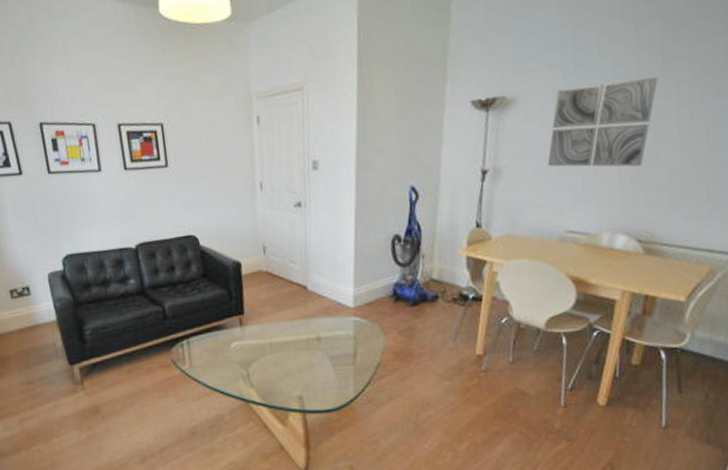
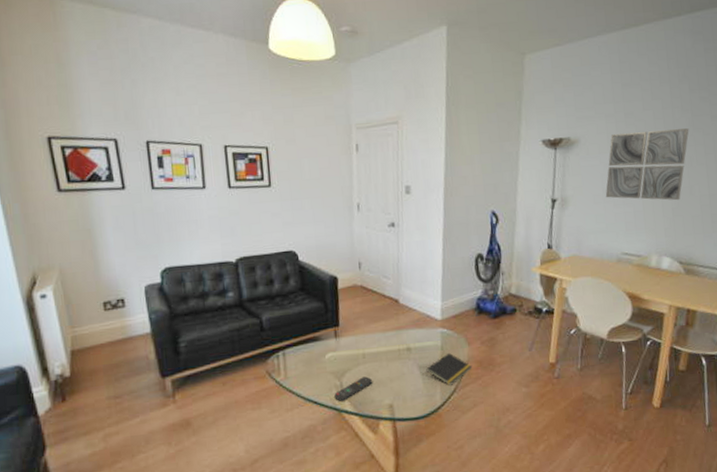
remote control: none [241,367,281,392] -> present [334,376,373,401]
notepad: none [337,342,389,379] -> present [425,352,473,387]

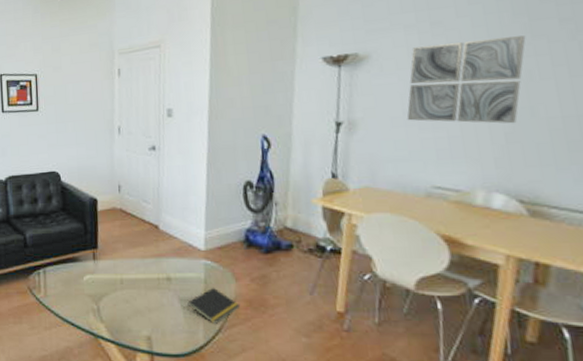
remote control: present [334,376,373,401] -> none [91,303,131,326]

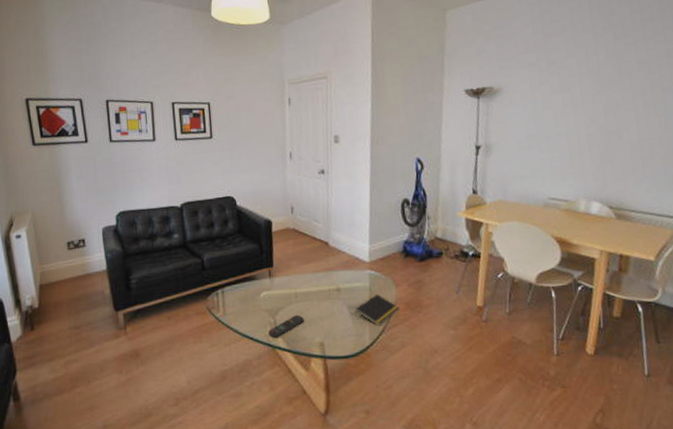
remote control: none [91,303,131,326] -> present [268,315,305,338]
wall art: present [406,35,526,124] -> none [530,74,615,146]

